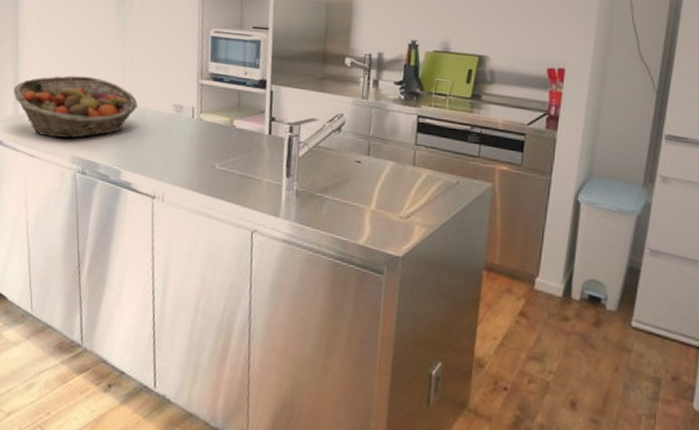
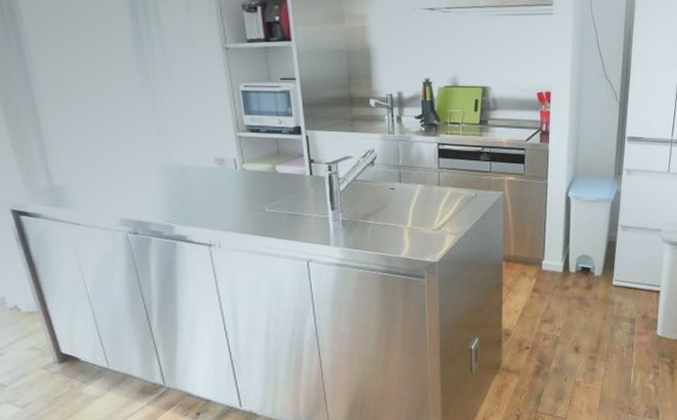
fruit basket: present [13,75,138,139] -> none [43,141,179,204]

